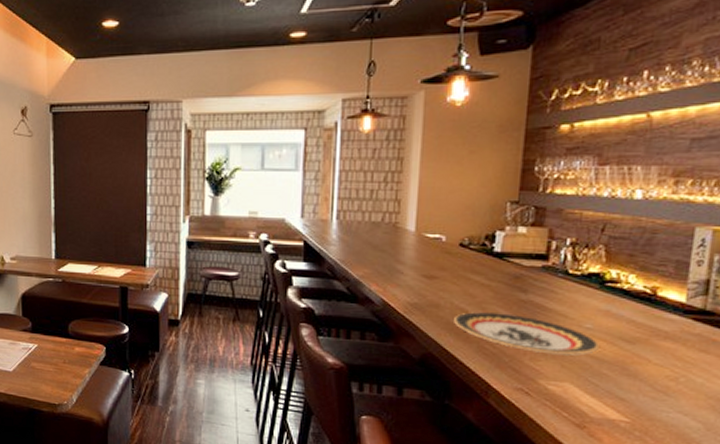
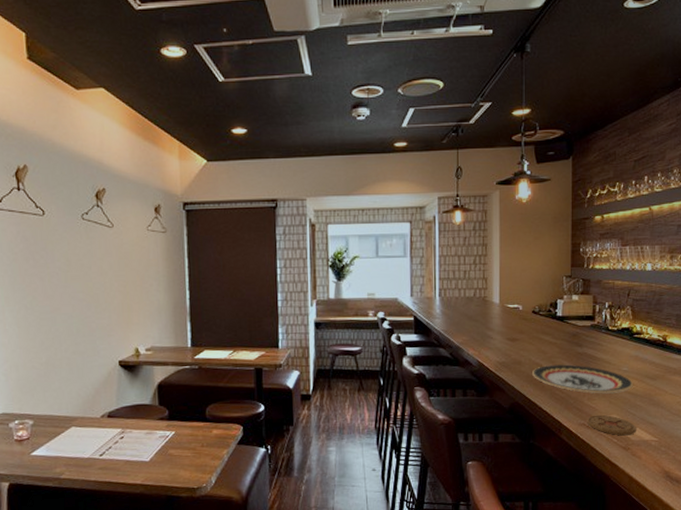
coaster: none [526,379,599,411] -> present [587,414,636,436]

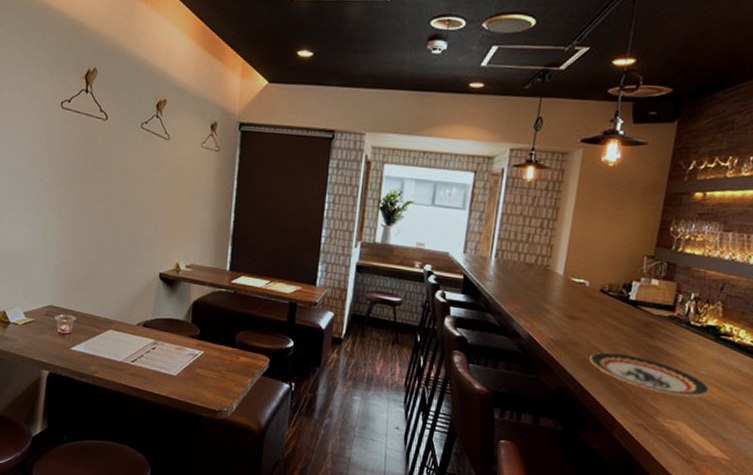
coaster: present [587,414,636,436] -> none [645,416,706,448]

